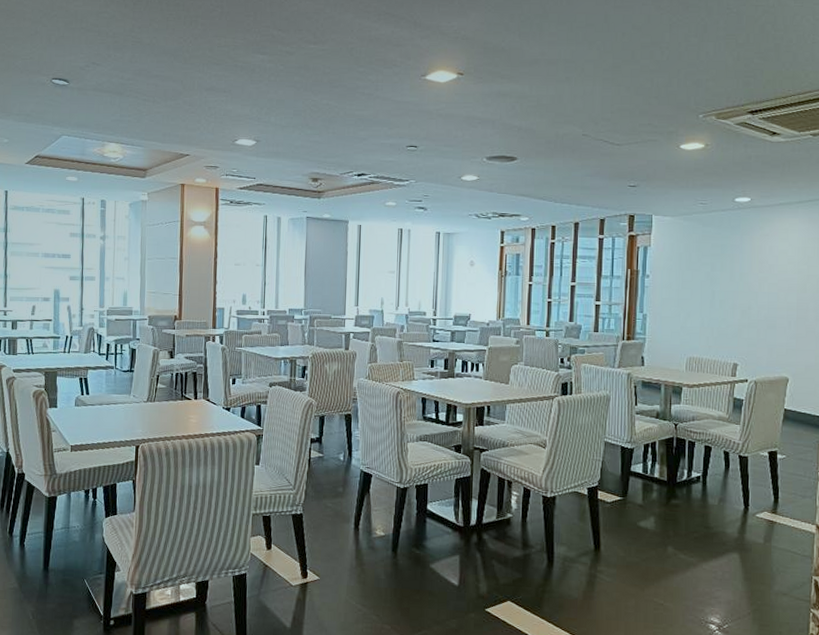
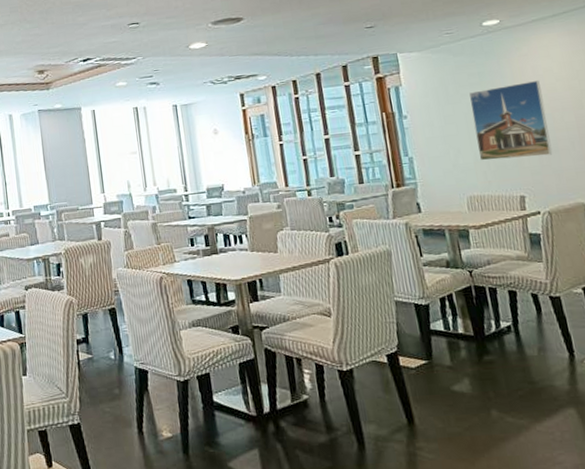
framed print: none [705,260,773,330] -> present [469,80,553,161]

